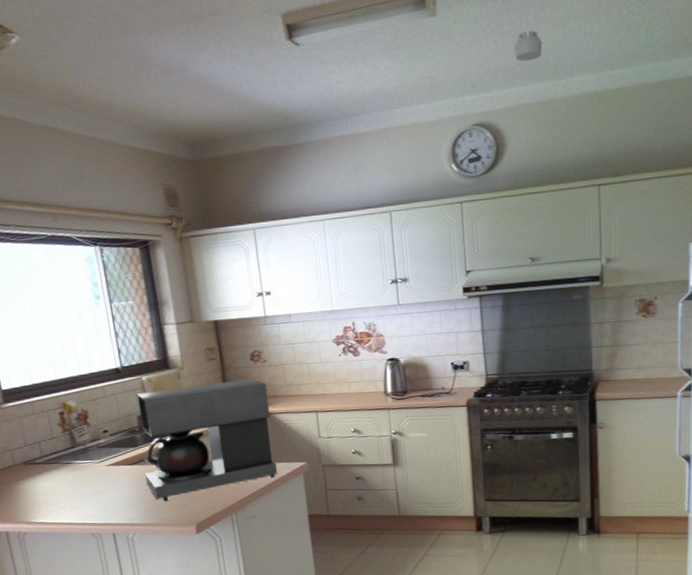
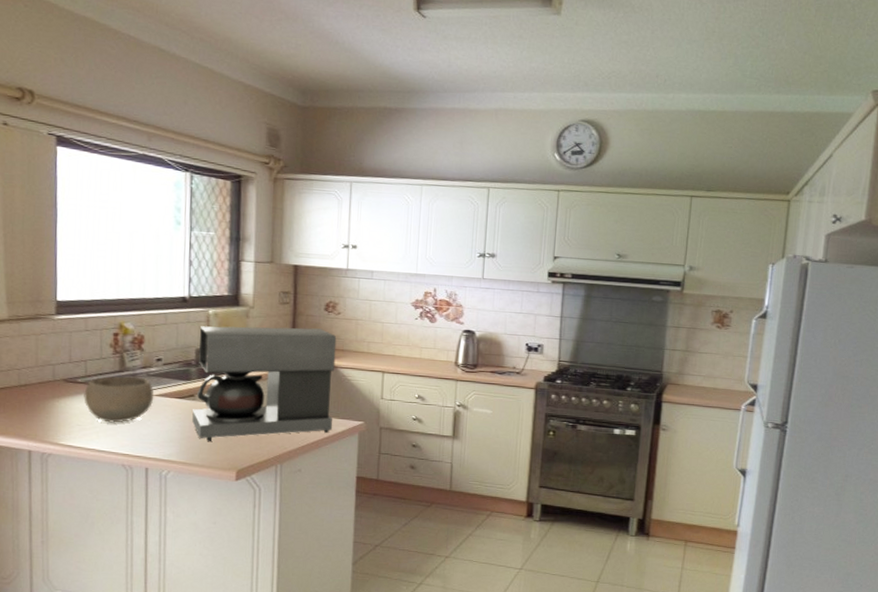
bowl: none [43,450,108,497] -> present [84,375,154,423]
smoke detector: present [514,30,543,62] -> none [629,44,656,72]

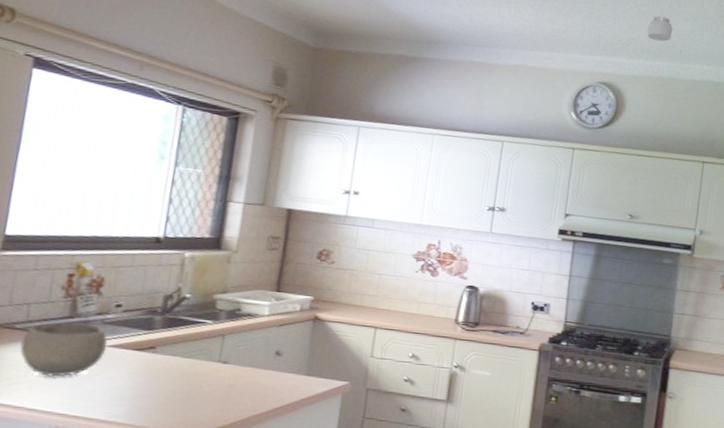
coffee maker: present [192,326,337,442] -> none [149,270,328,402]
smoke detector: none [629,44,656,72] -> present [647,16,673,42]

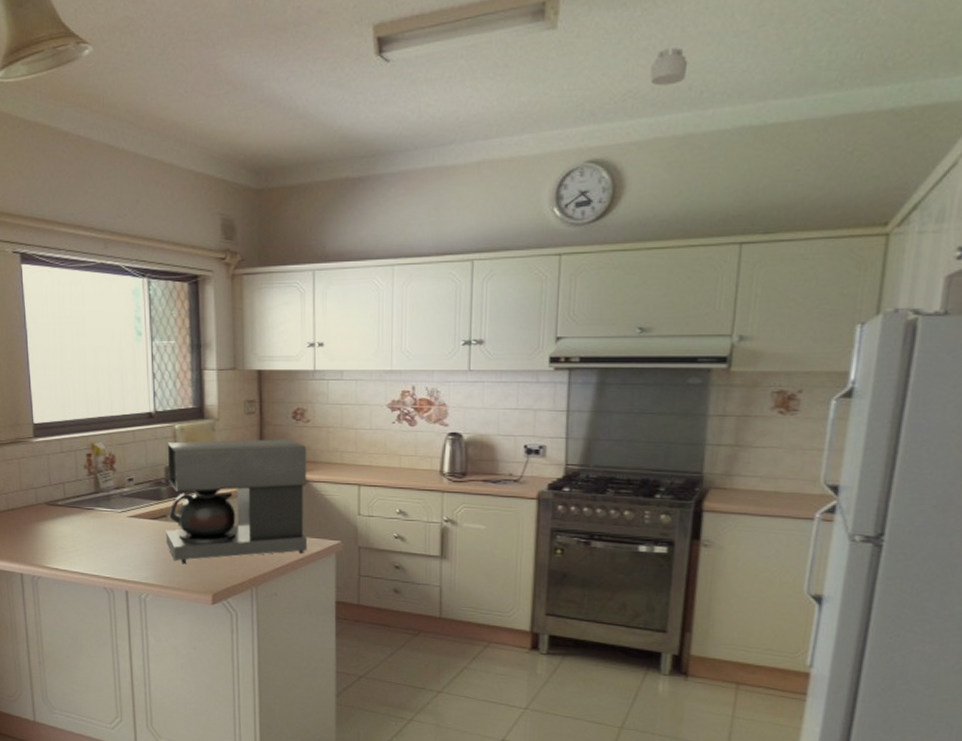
bowl: present [20,322,108,377] -> none [64,497,129,546]
coffee maker: none [149,270,328,402] -> present [166,439,307,564]

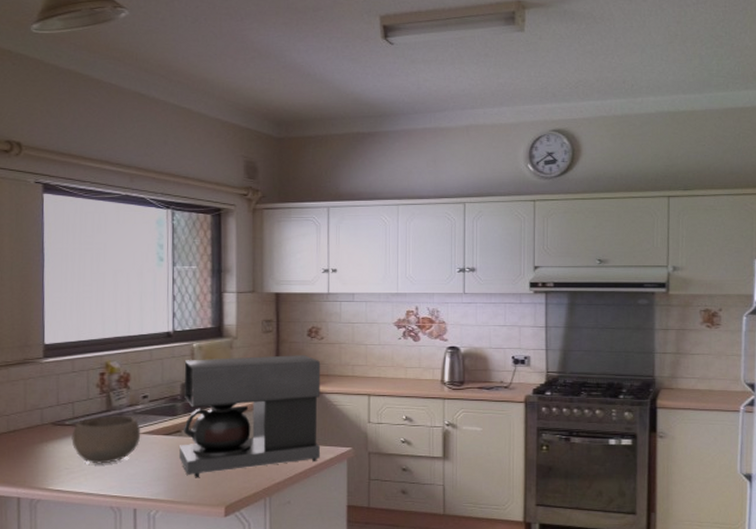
bowl: none [64,497,129,546] -> present [71,416,141,464]
smoke detector: present [650,48,688,86] -> none [595,52,621,79]

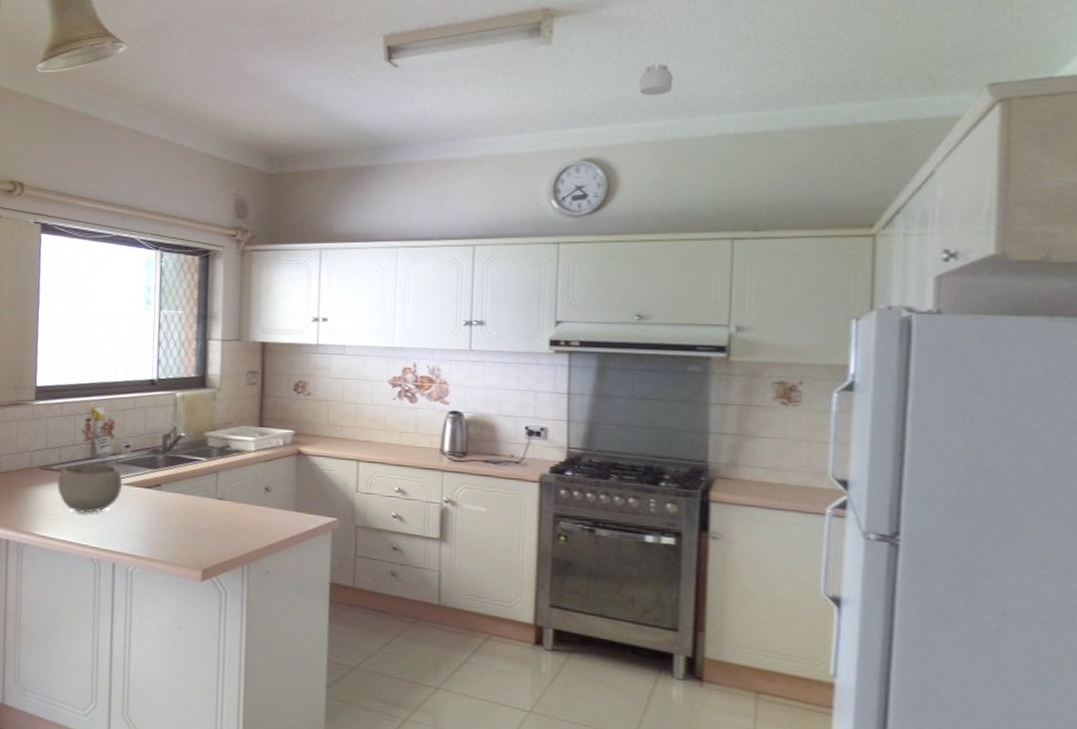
coffee maker: present [179,355,321,478] -> none [158,410,307,537]
smoke detector: none [595,52,621,79] -> present [639,64,674,96]

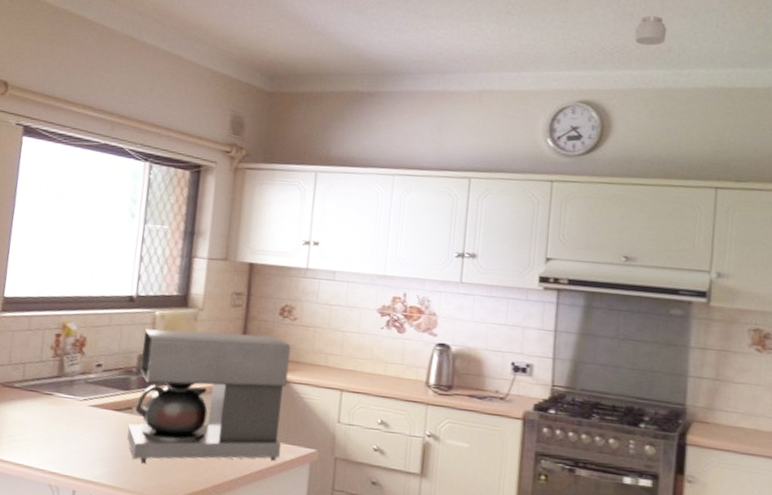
bowl: present [57,463,123,513] -> none [18,381,91,436]
coffee maker: none [158,410,307,537] -> present [127,329,291,464]

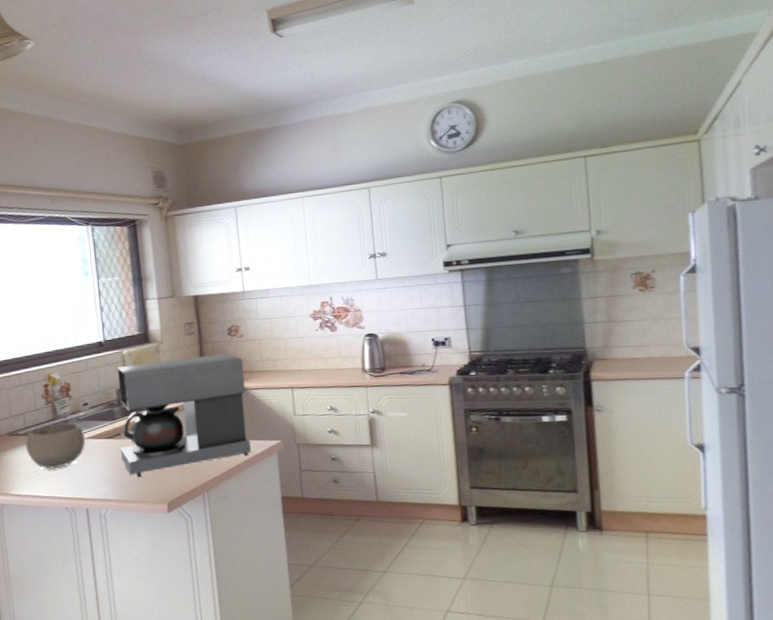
bowl: none [18,381,91,436] -> present [25,423,86,469]
smoke detector: present [635,15,667,46] -> none [492,11,521,41]

